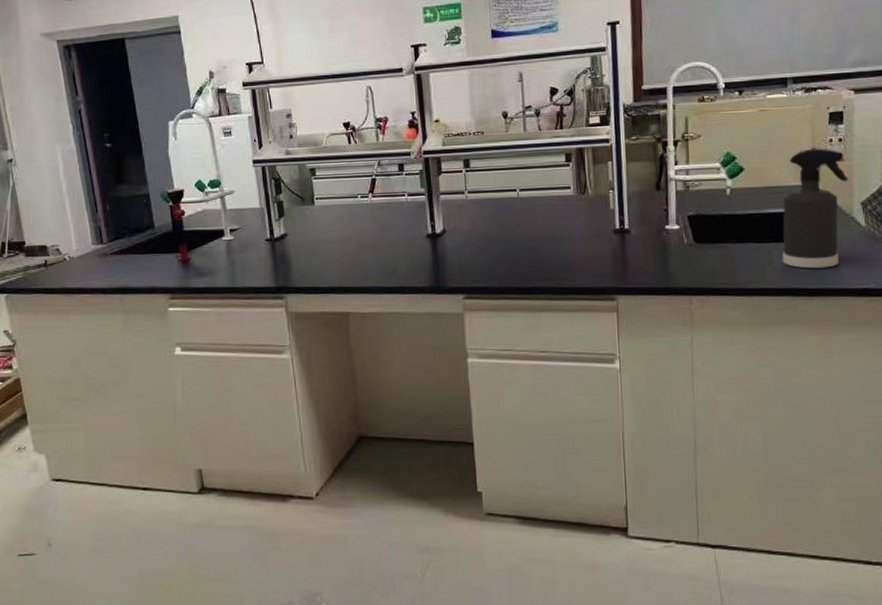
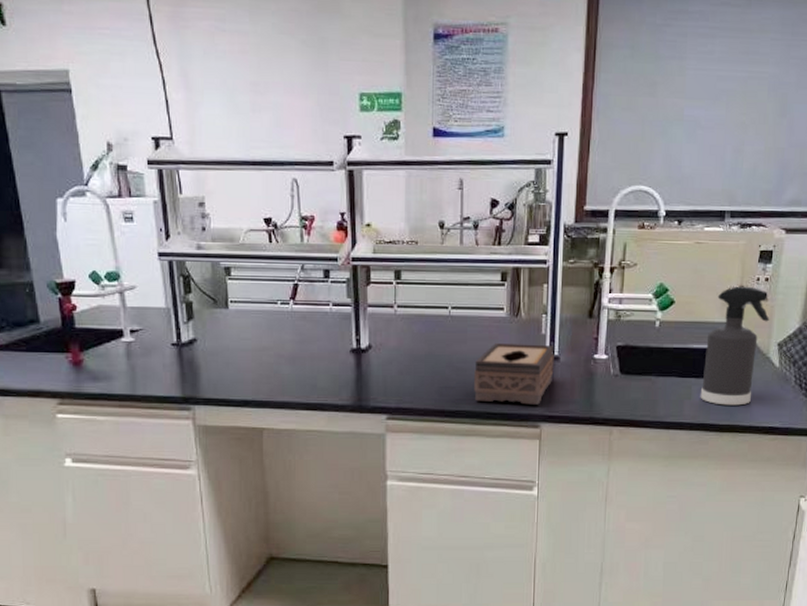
tissue box: none [546,219,626,278] -> present [474,343,554,405]

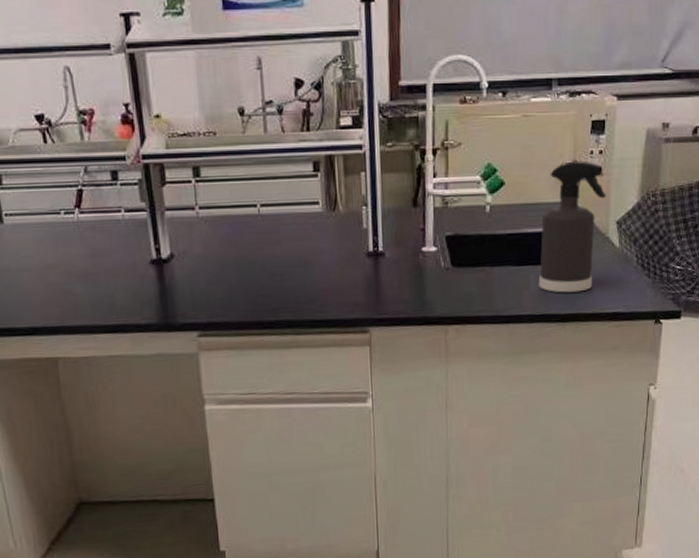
tissue box: present [474,343,554,405] -> none [292,240,380,309]

